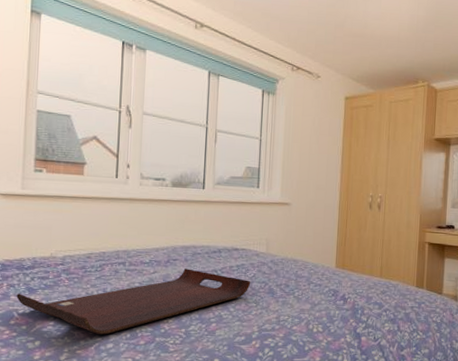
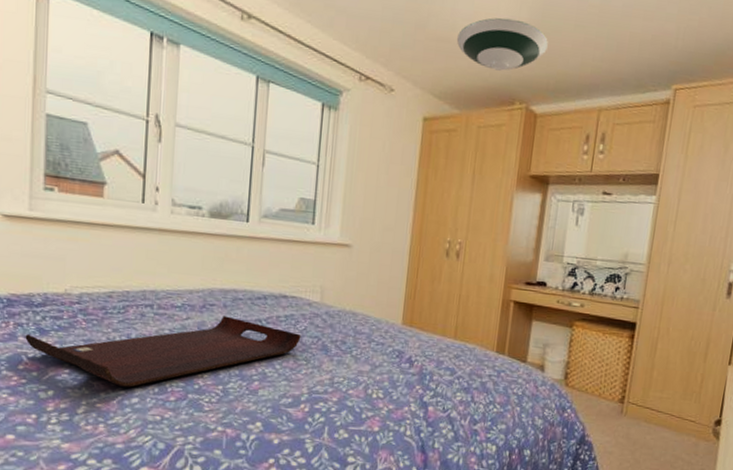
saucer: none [368,16,442,57] -> present [456,17,548,71]

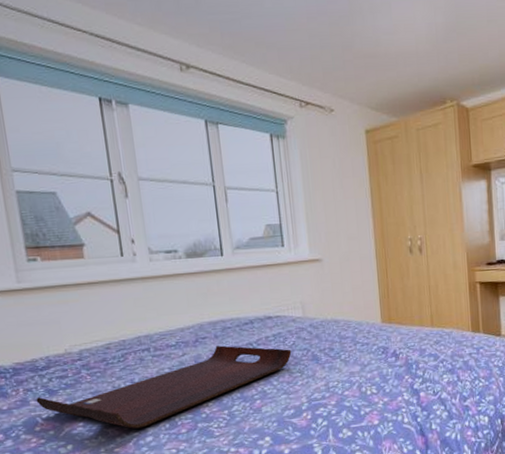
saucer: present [456,17,548,71] -> none [382,25,466,75]

